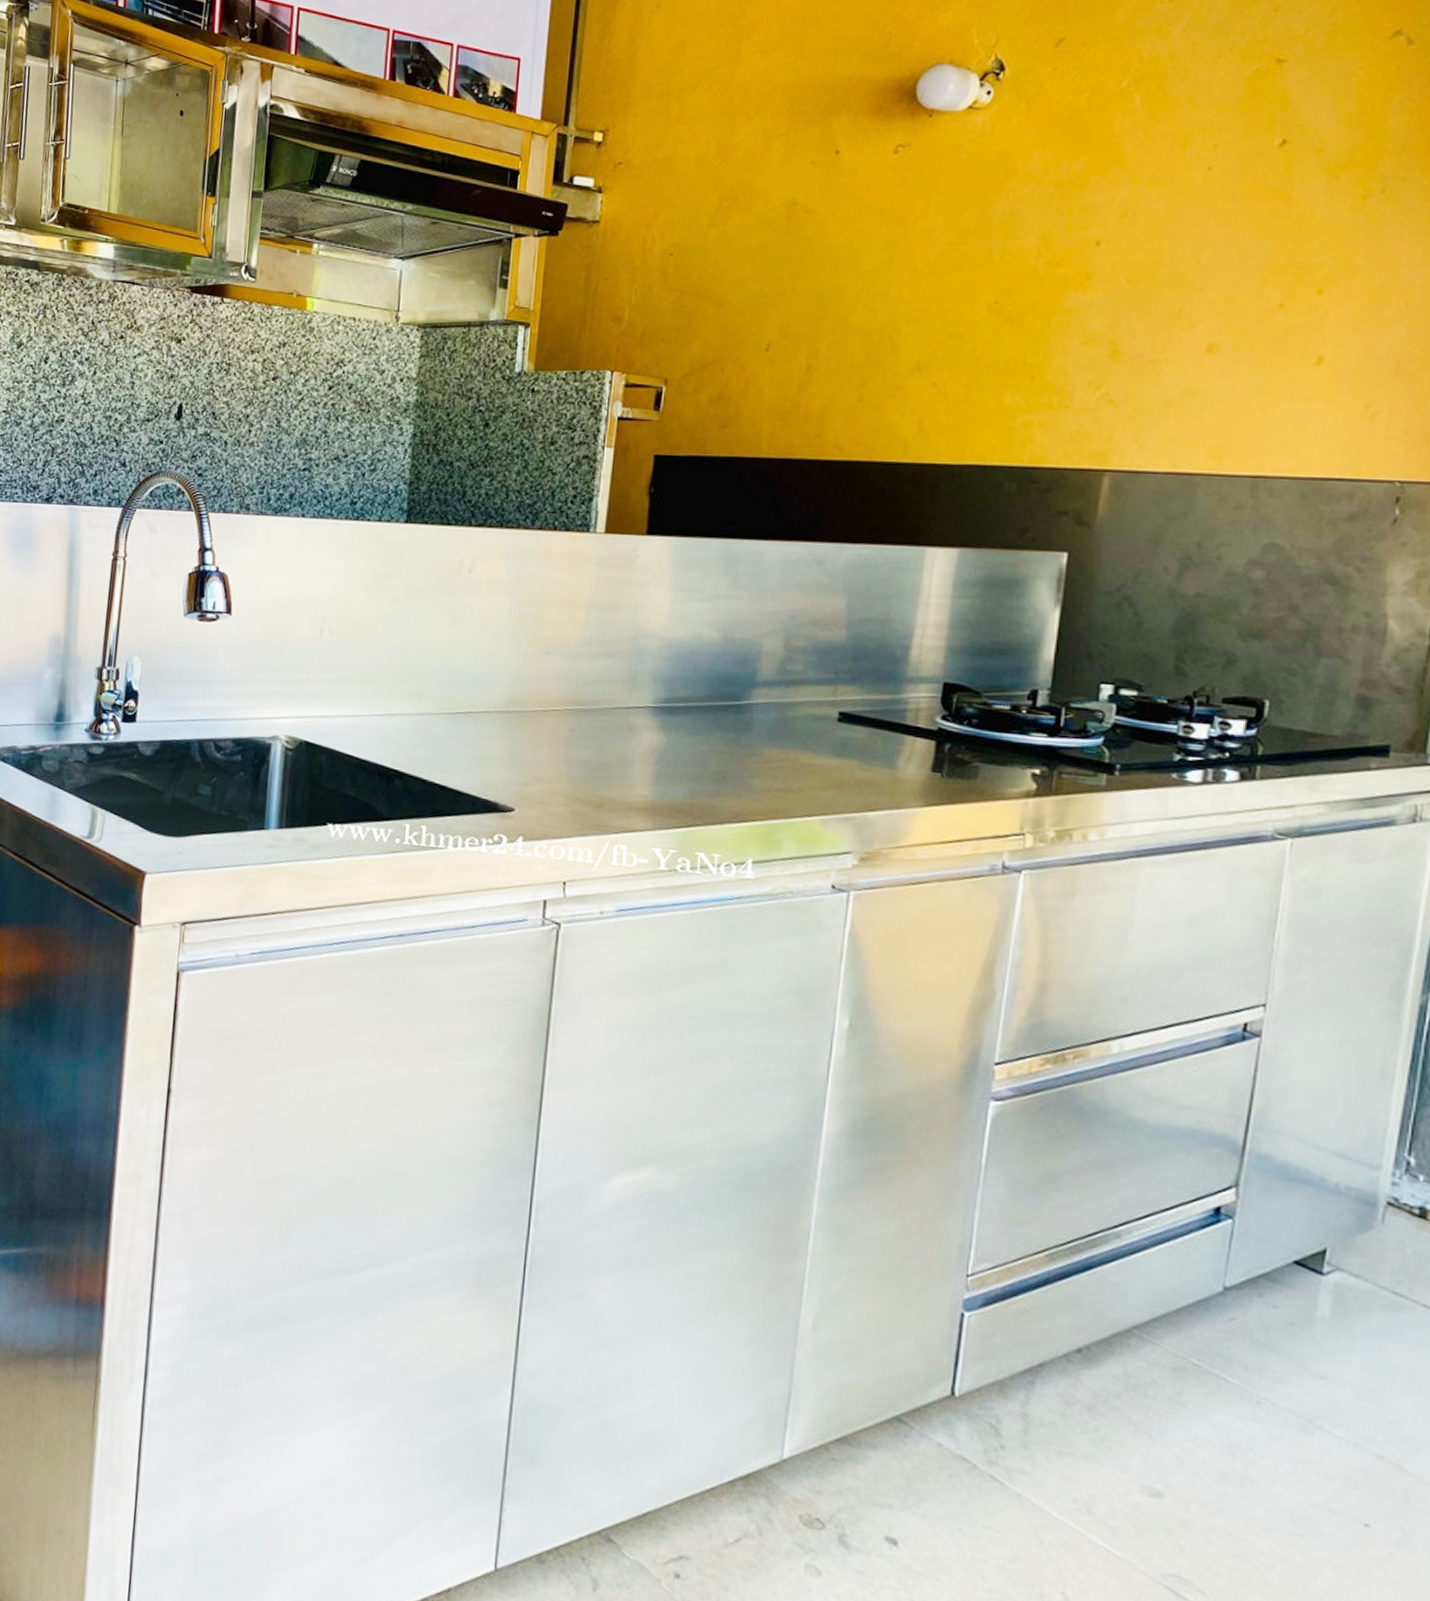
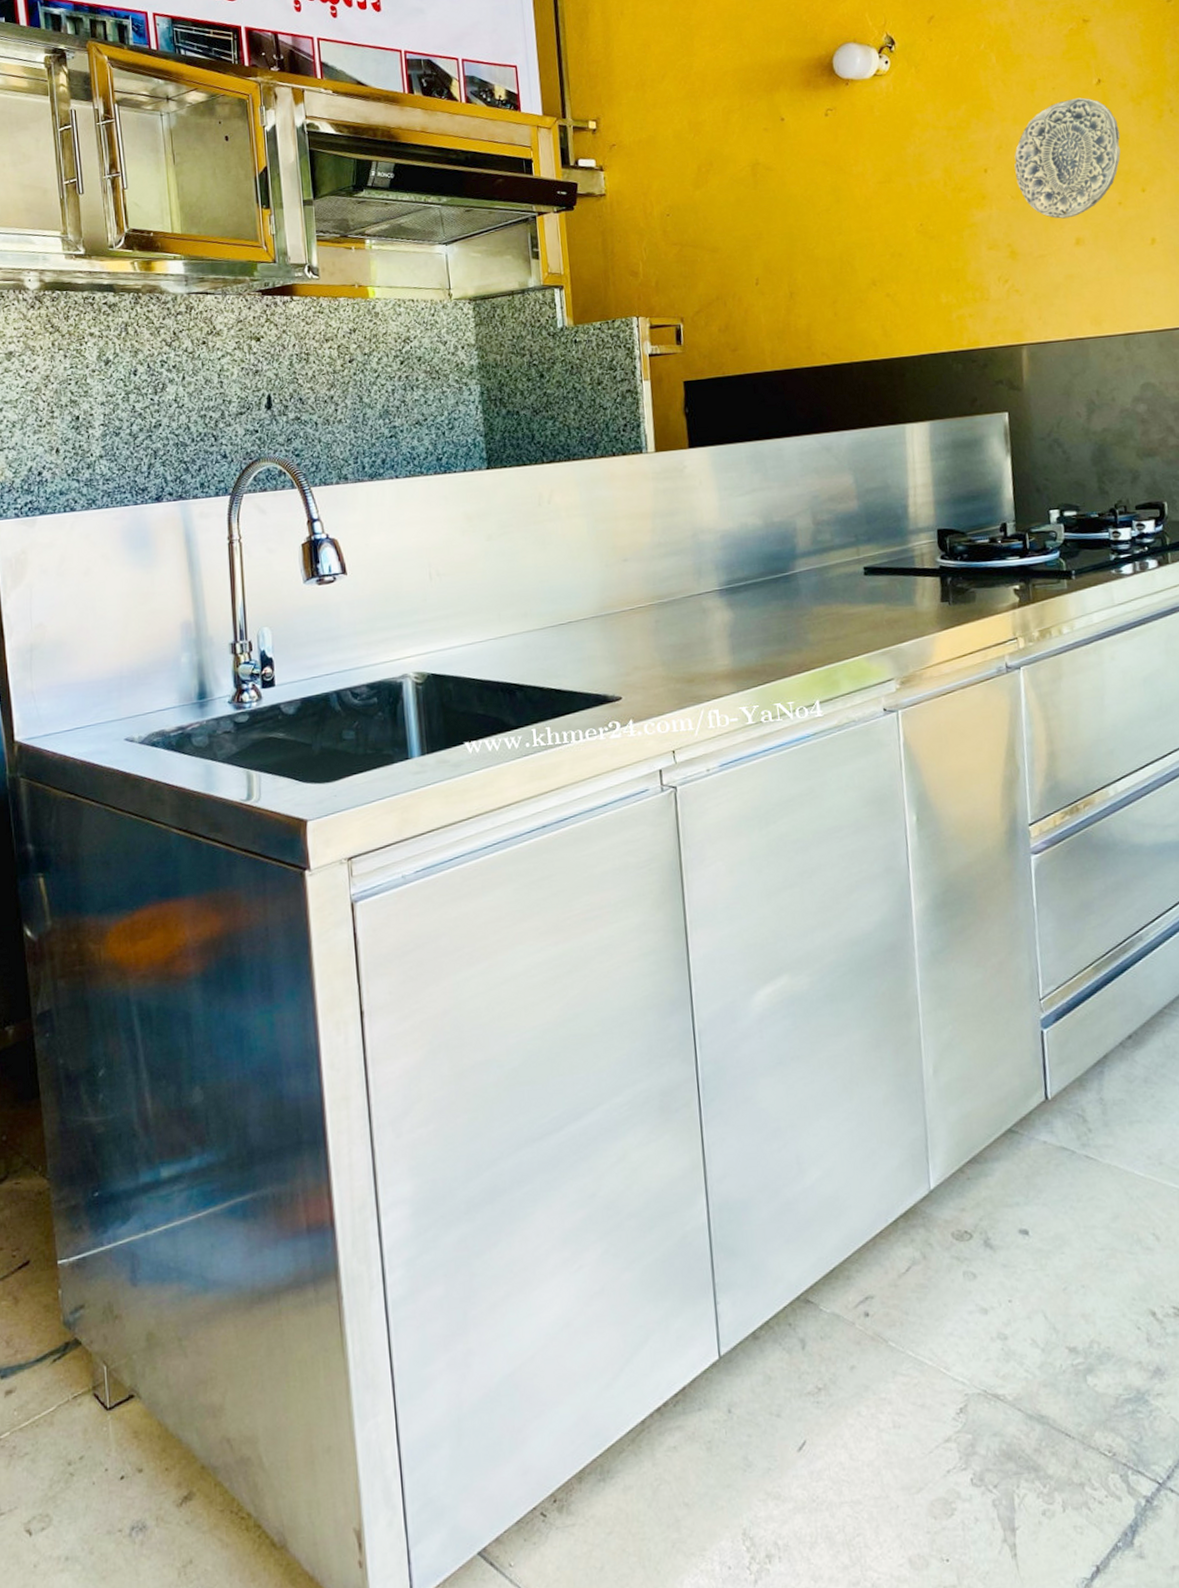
decorative plate: none [1139,161,1300,317] -> present [1014,97,1121,219]

